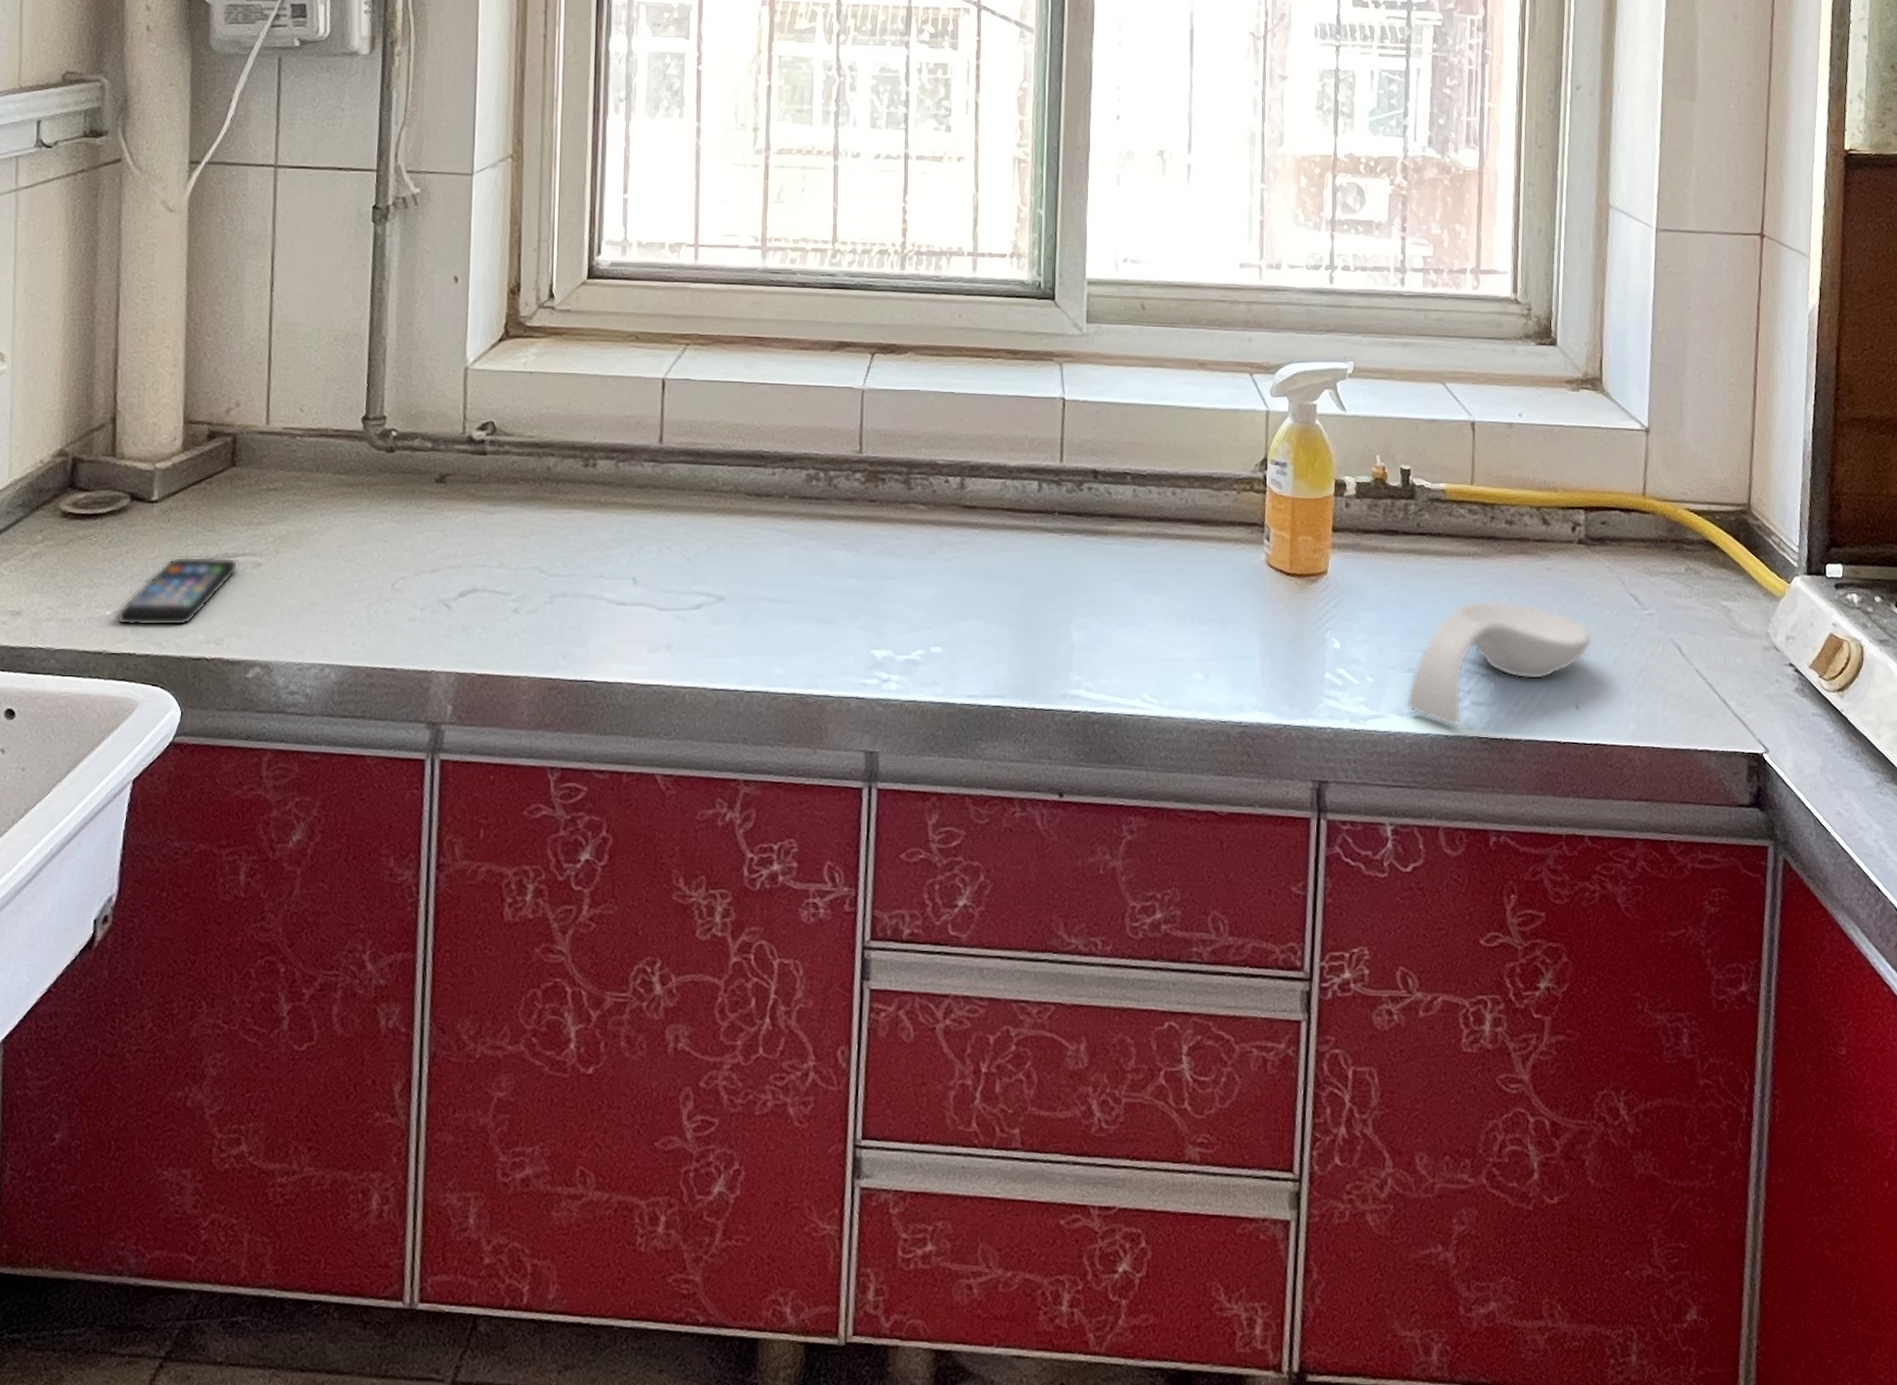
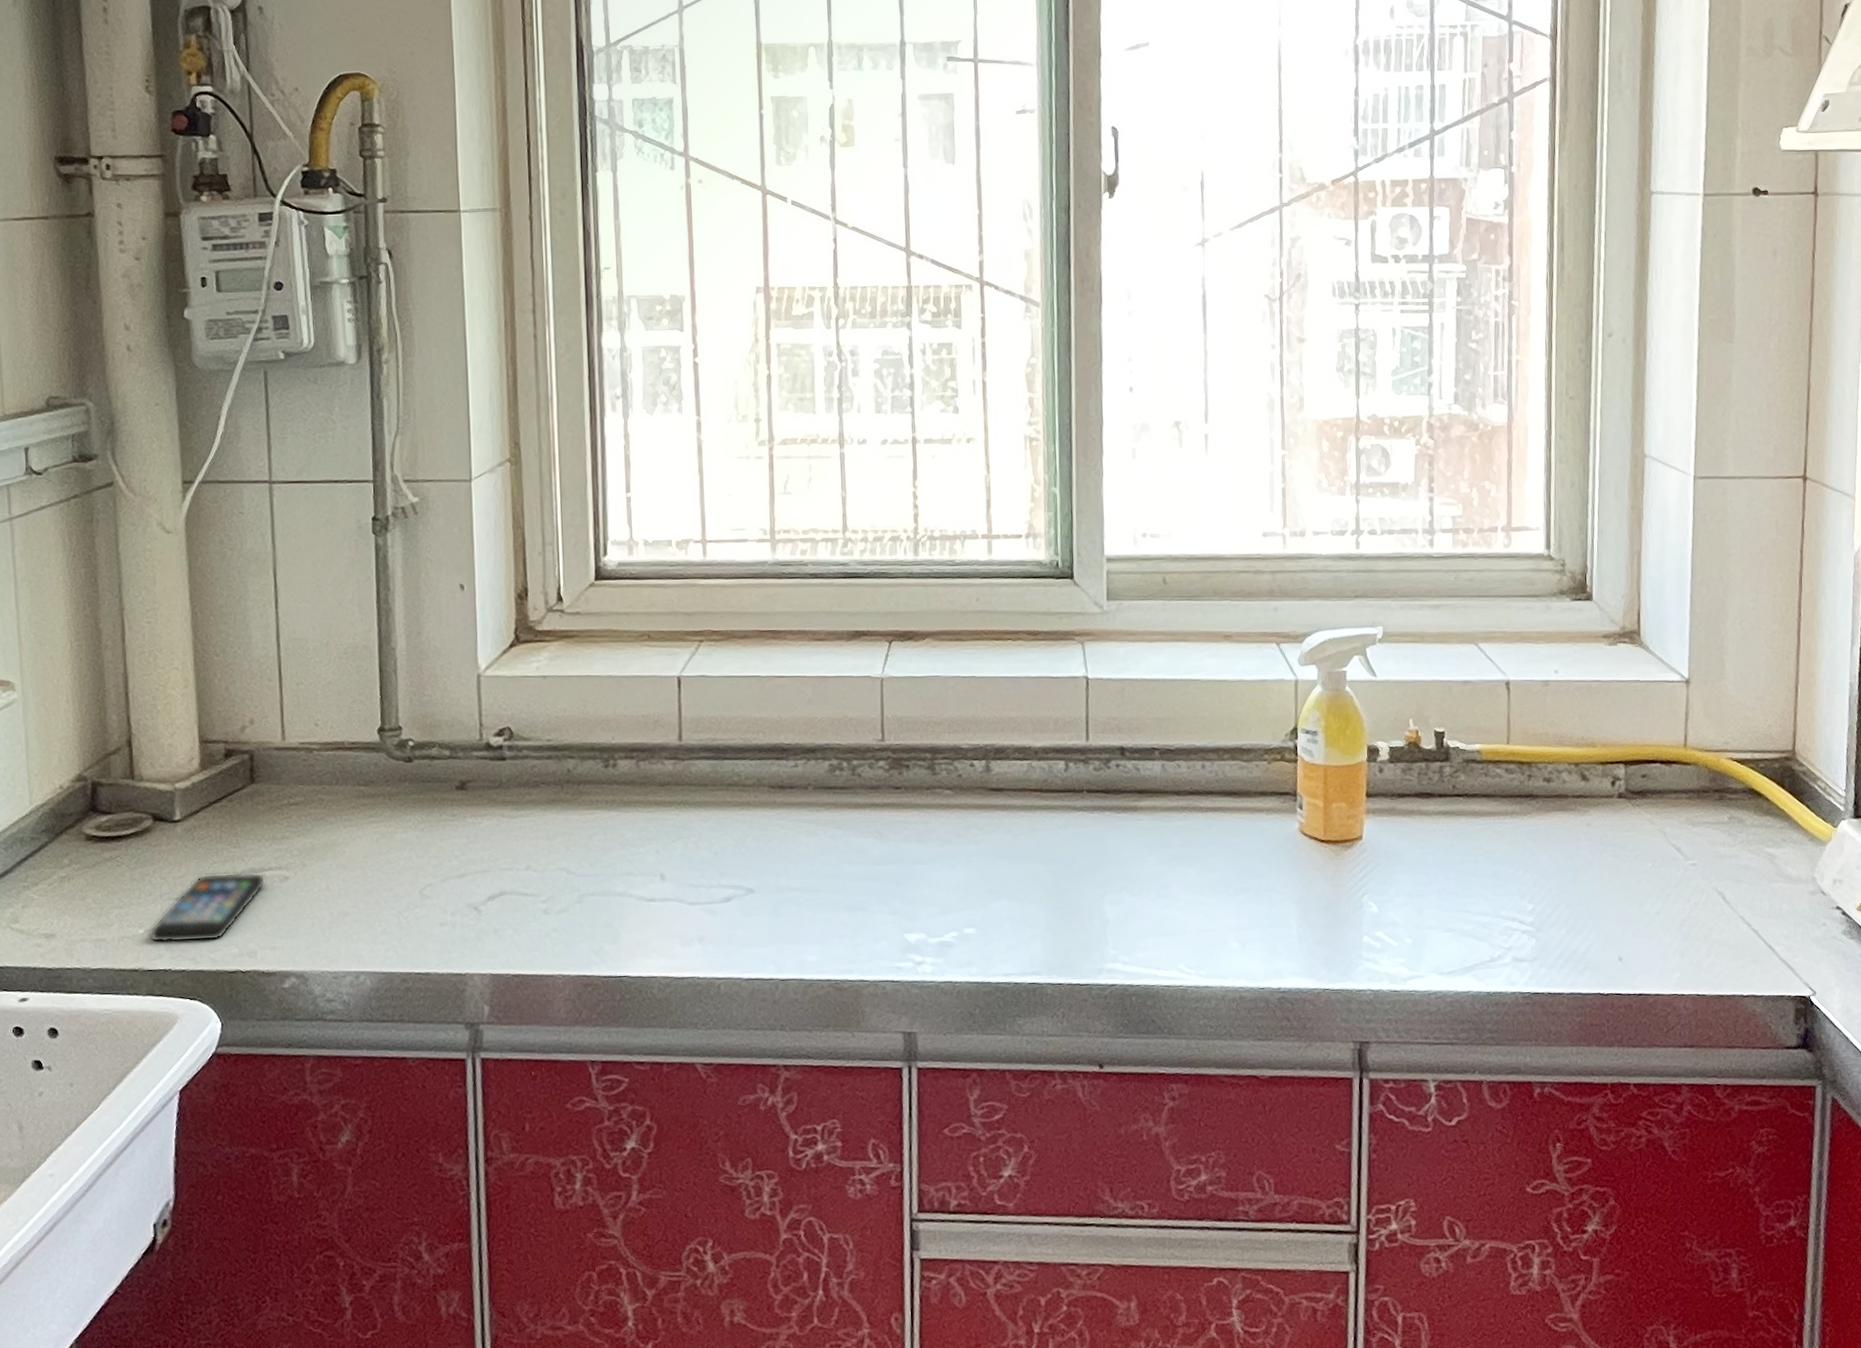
spoon rest: present [1406,601,1593,727] -> none [1446,857,1635,984]

